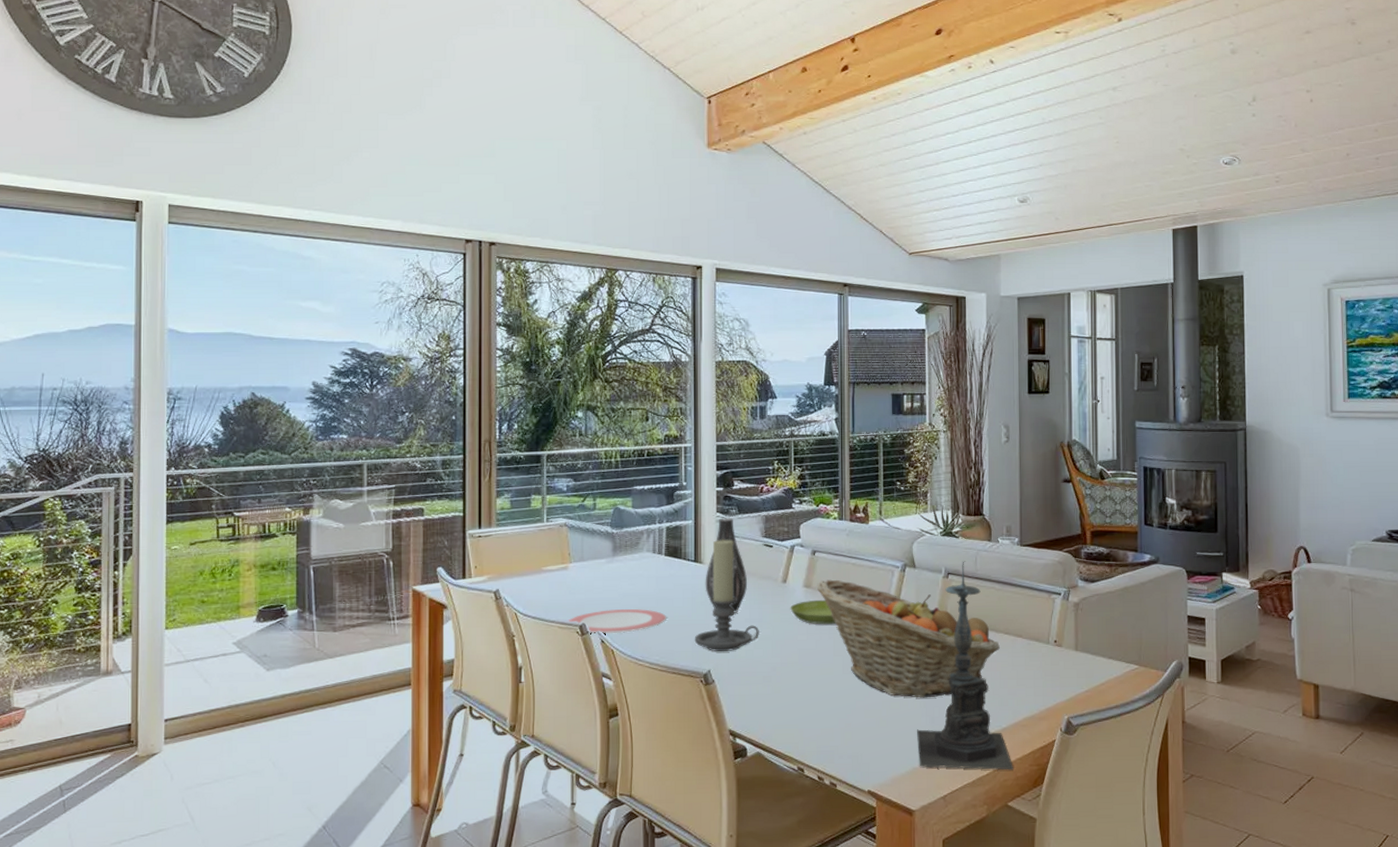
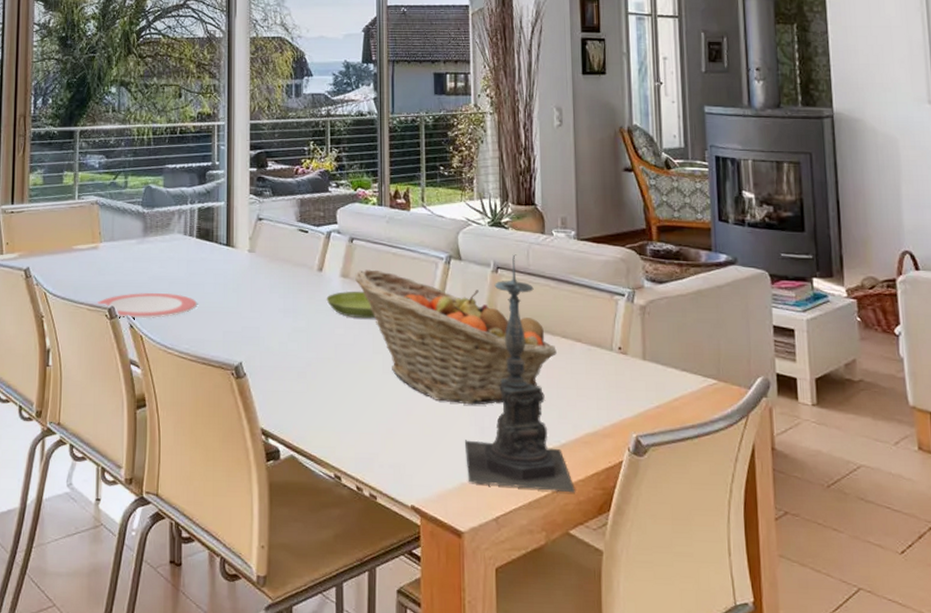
candle holder: present [694,539,759,651] -> none [225,222,294,343]
vase: present [705,518,748,613] -> none [237,200,282,302]

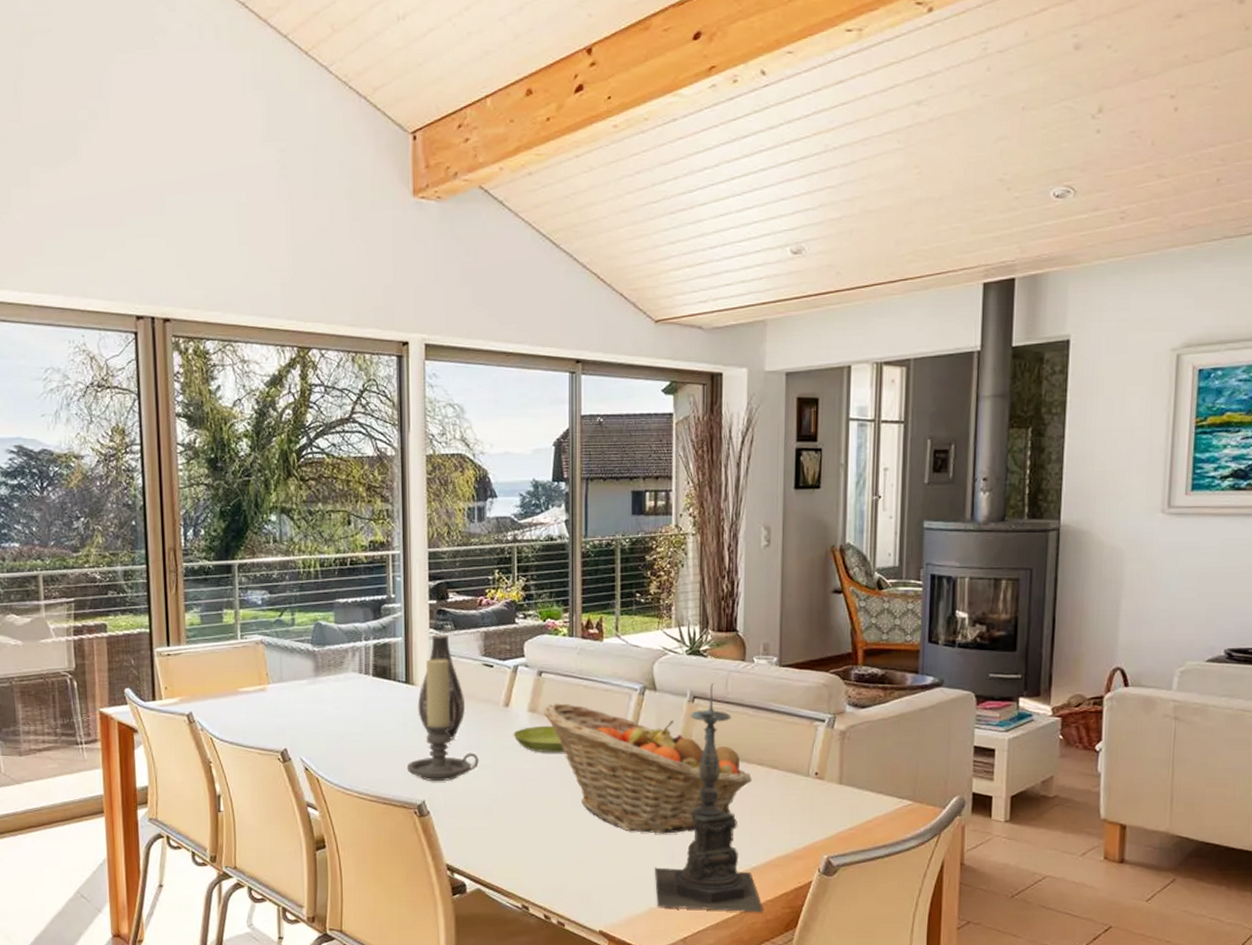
plate: present [96,293,197,319] -> none [267,734,375,761]
candle holder: none [225,222,294,343] -> present [406,658,479,781]
vase: none [237,200,282,302] -> present [417,634,466,740]

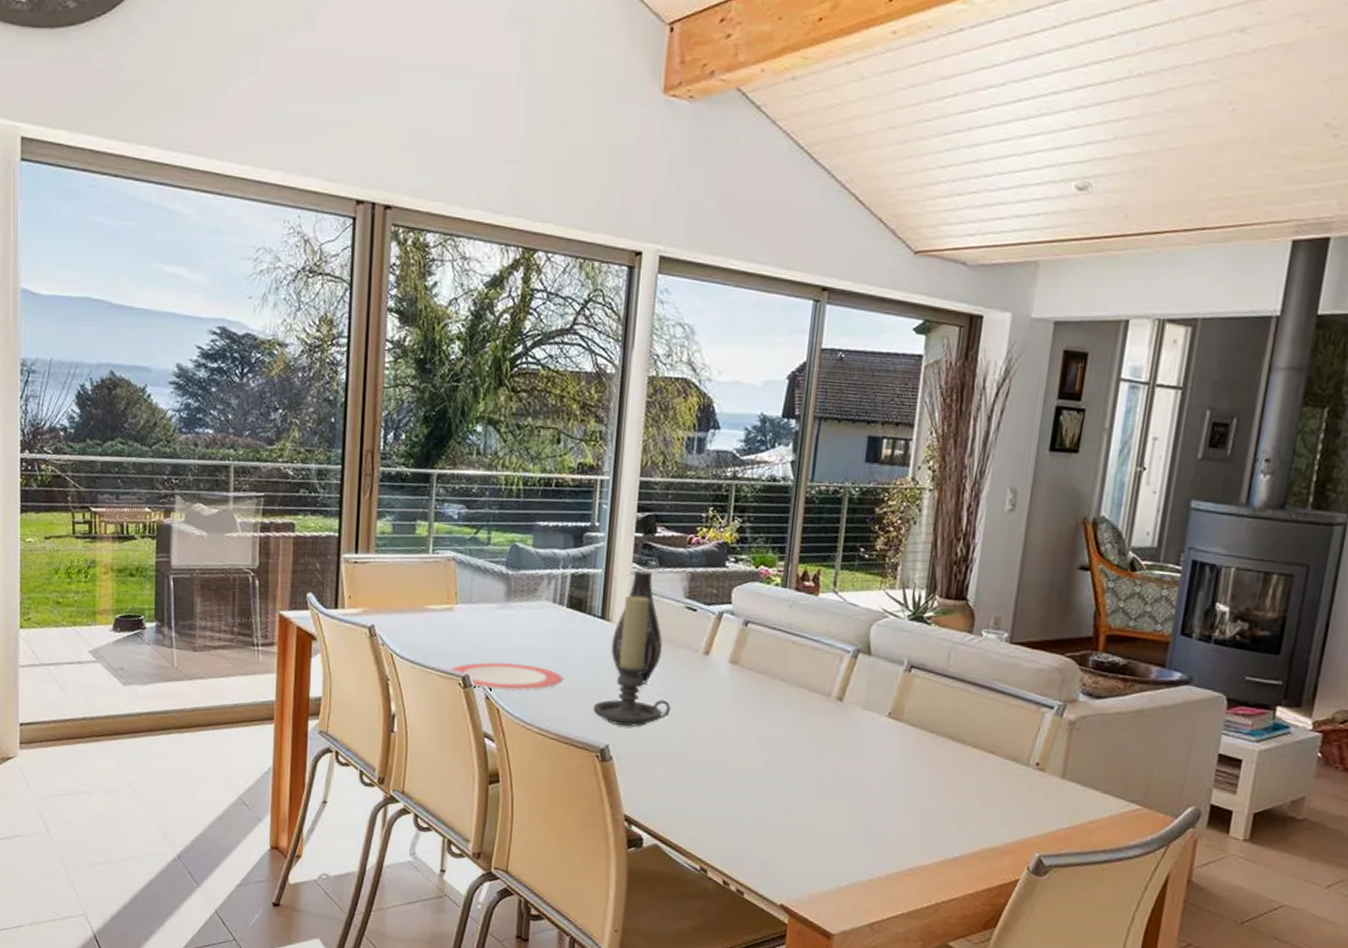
plate: none [267,734,375,761] -> present [448,662,563,691]
saucer: present [513,725,565,753] -> none [710,679,765,711]
fruit basket: present [544,703,752,834] -> none [746,657,965,811]
candle holder: present [655,683,764,913] -> none [846,653,963,907]

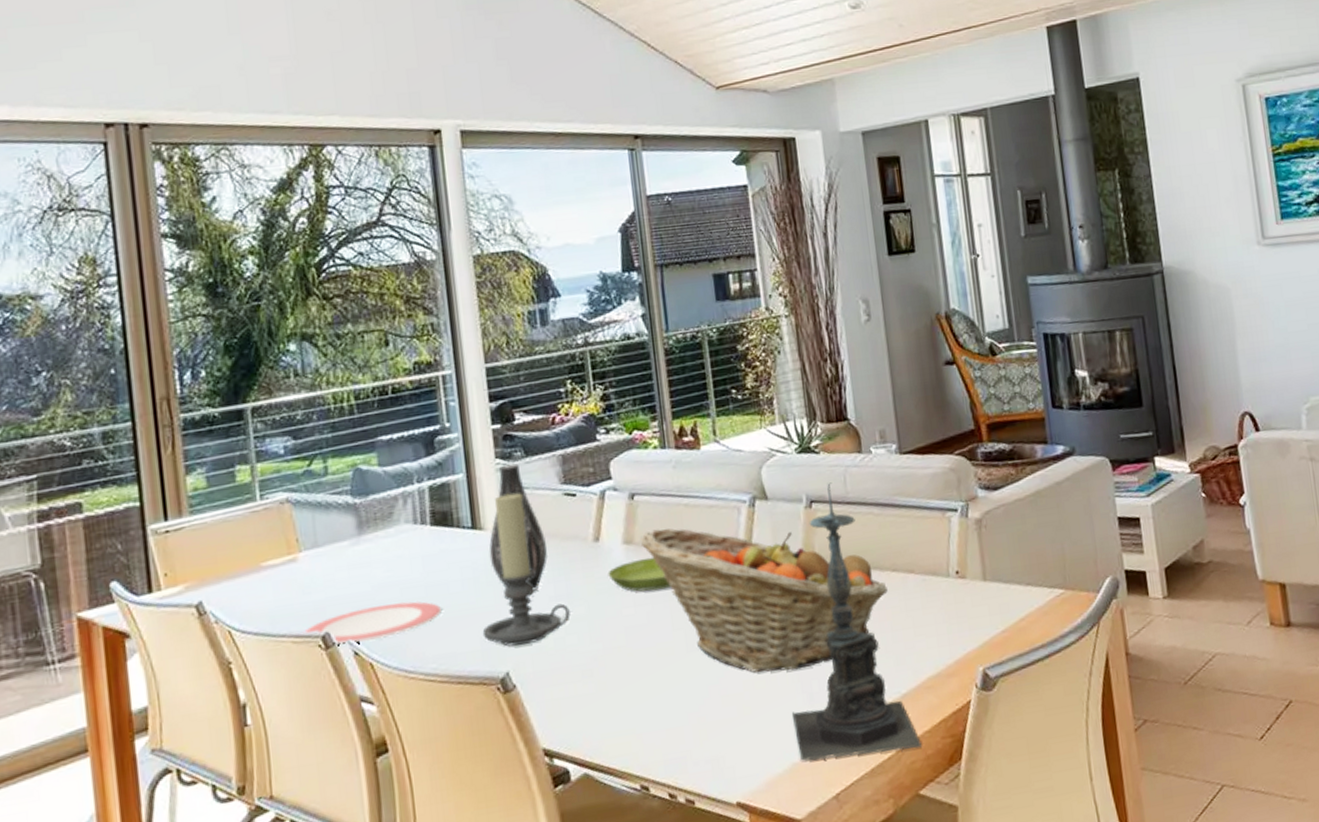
saucer: none [710,679,765,711] -> present [608,557,672,592]
fruit basket: none [746,657,965,811] -> present [641,528,888,672]
candle holder: none [846,653,963,907] -> present [792,482,923,761]

